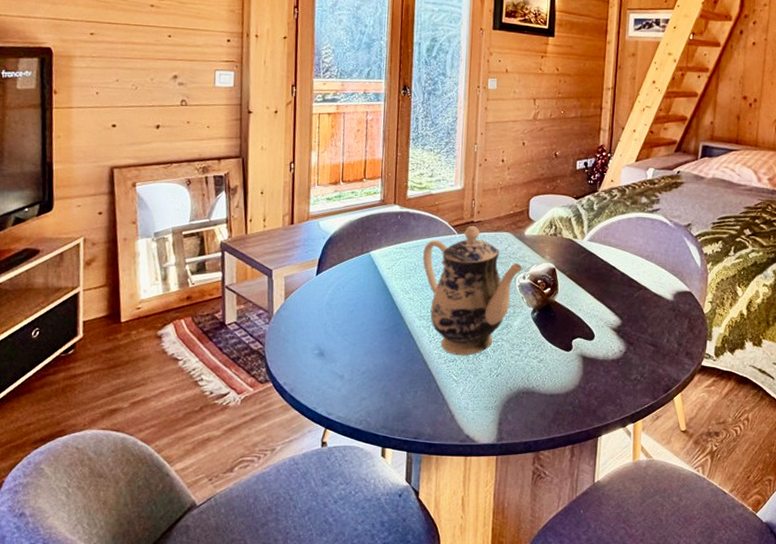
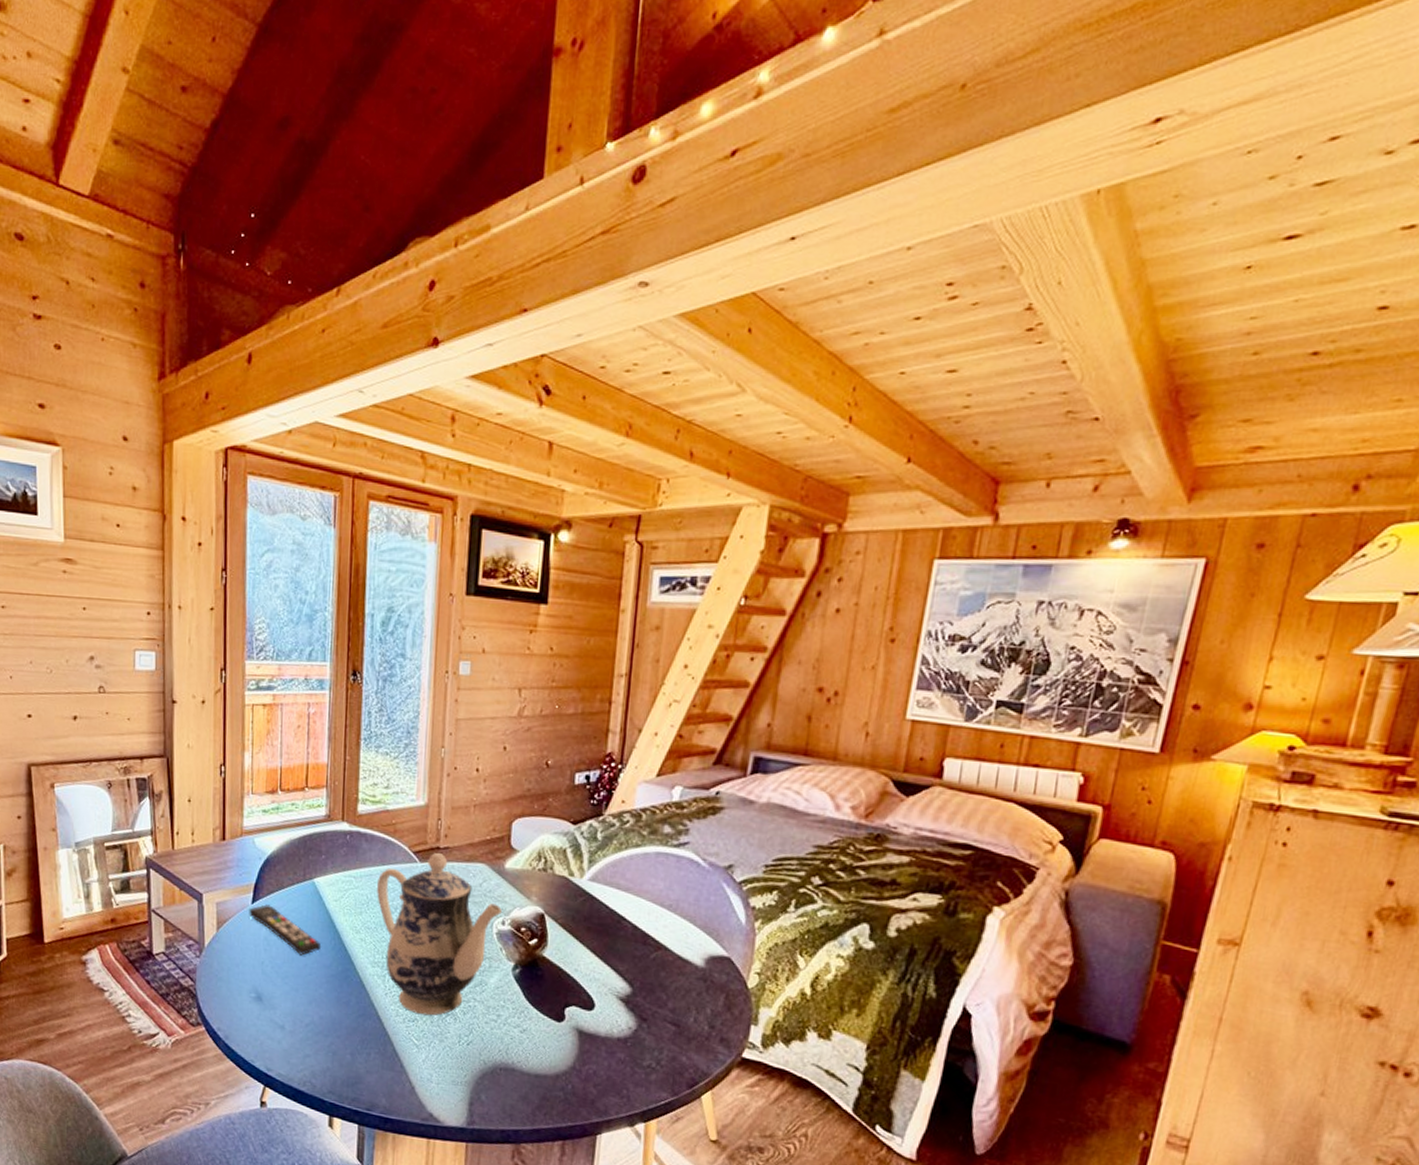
remote control: none [313,275,377,315] -> present [249,904,322,956]

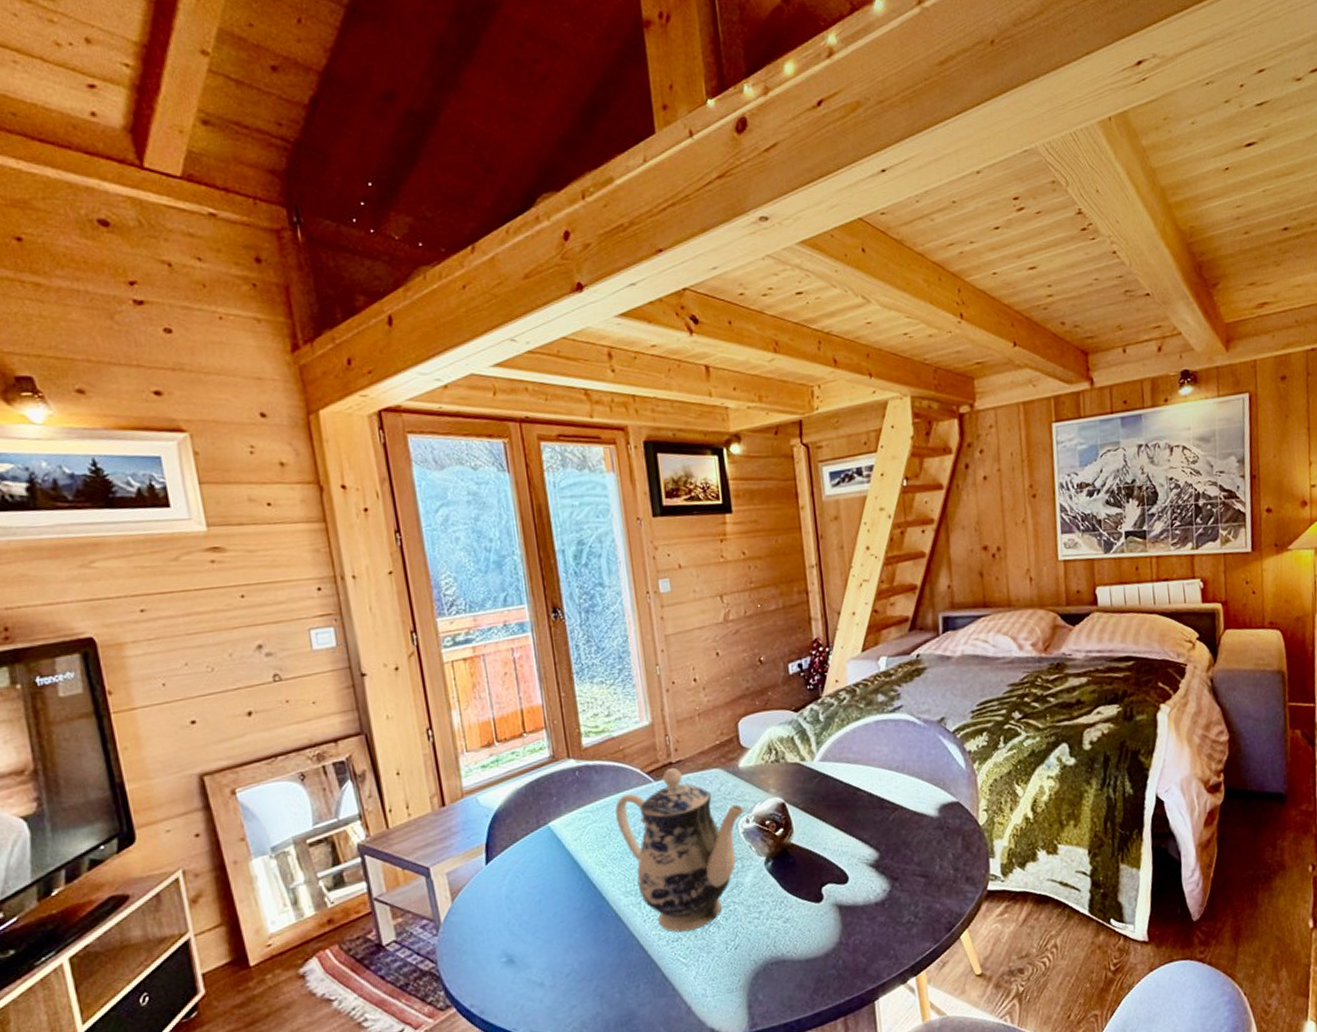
remote control: present [249,904,322,956] -> none [484,861,569,905]

